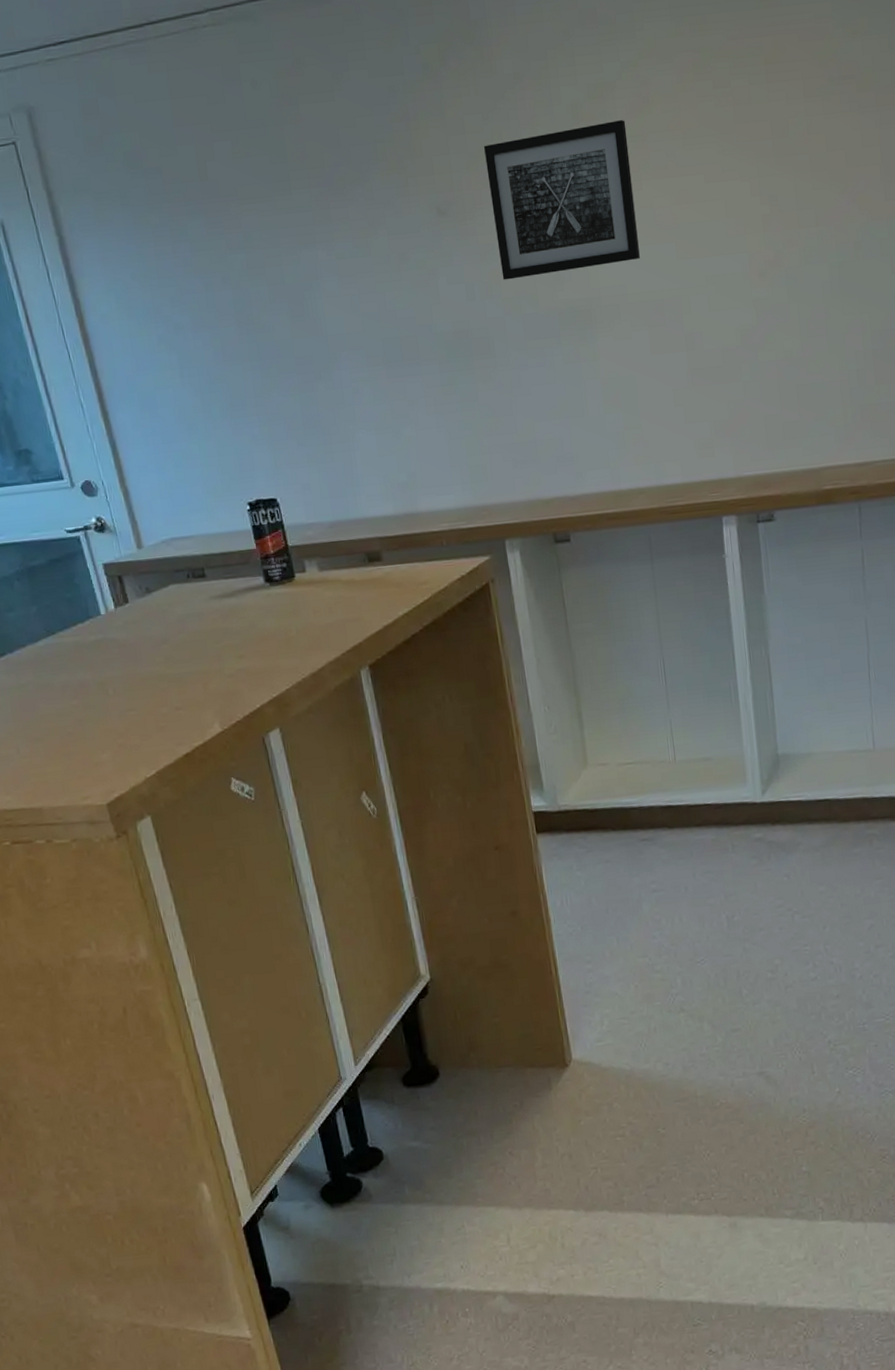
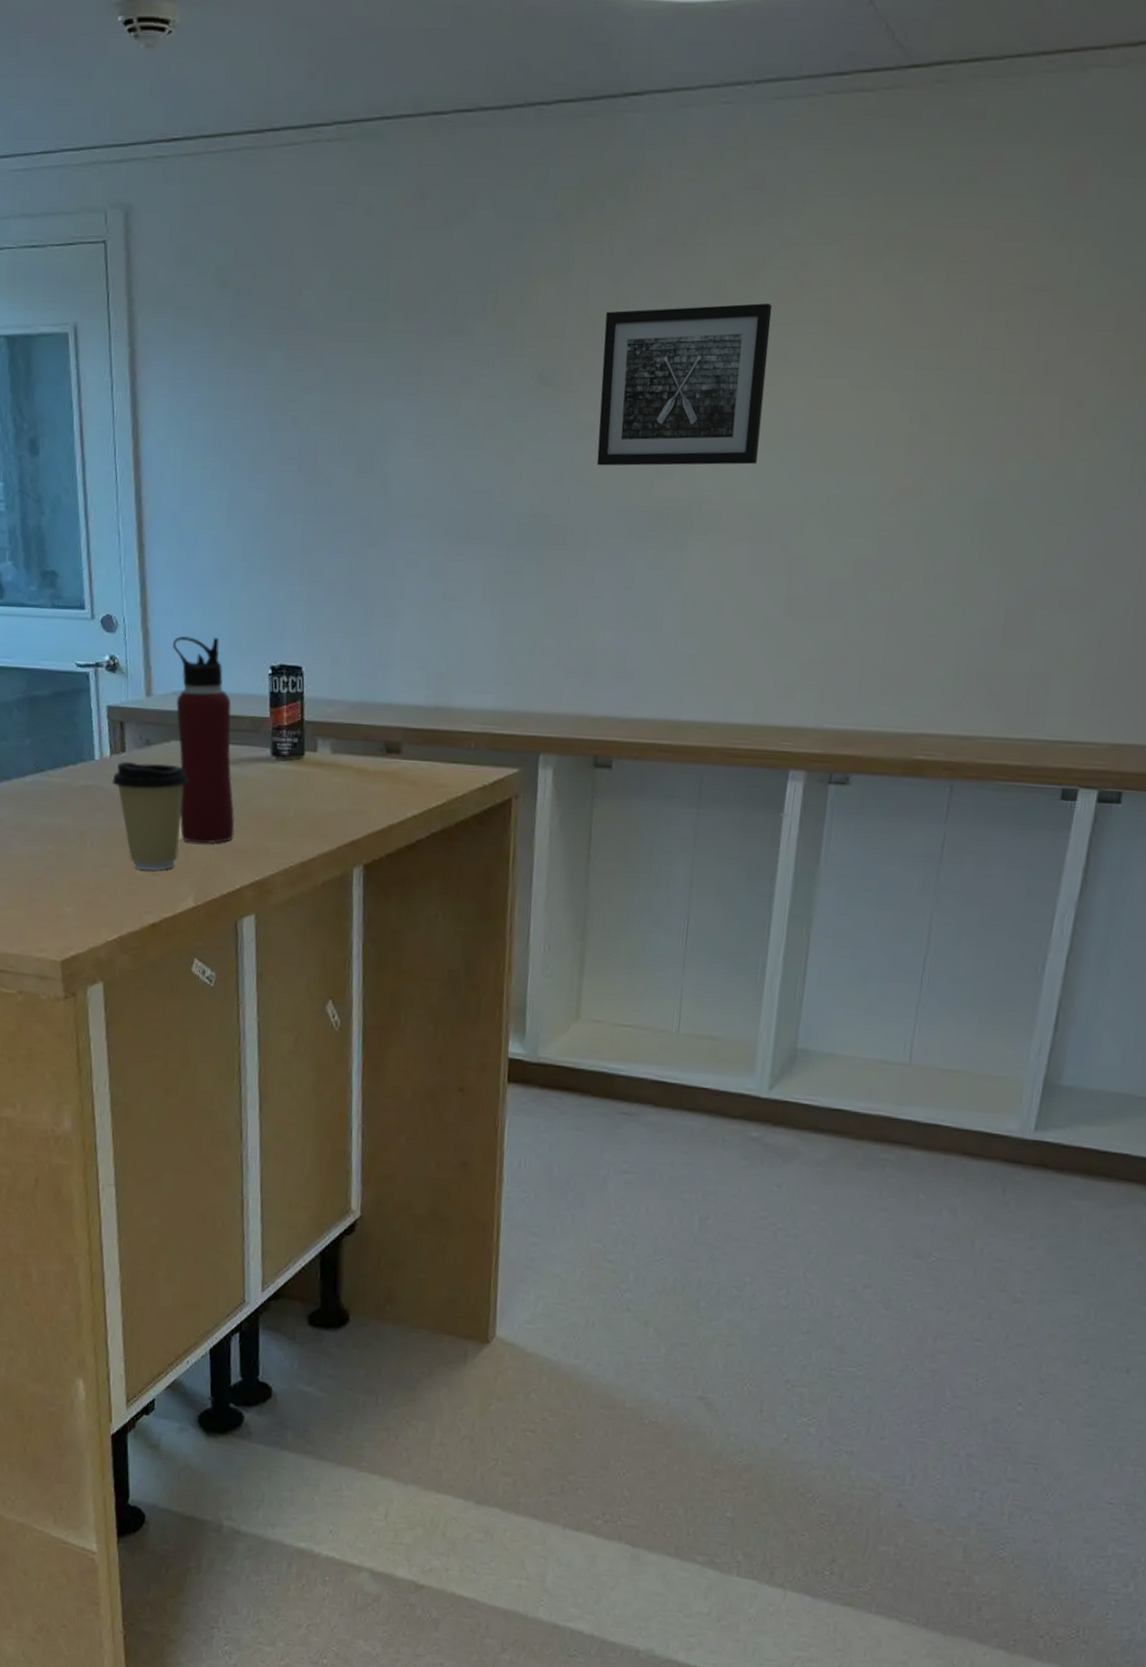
coffee cup: none [121,606,197,708] -> present [112,761,189,871]
water bottle: none [152,484,246,674] -> present [172,636,235,844]

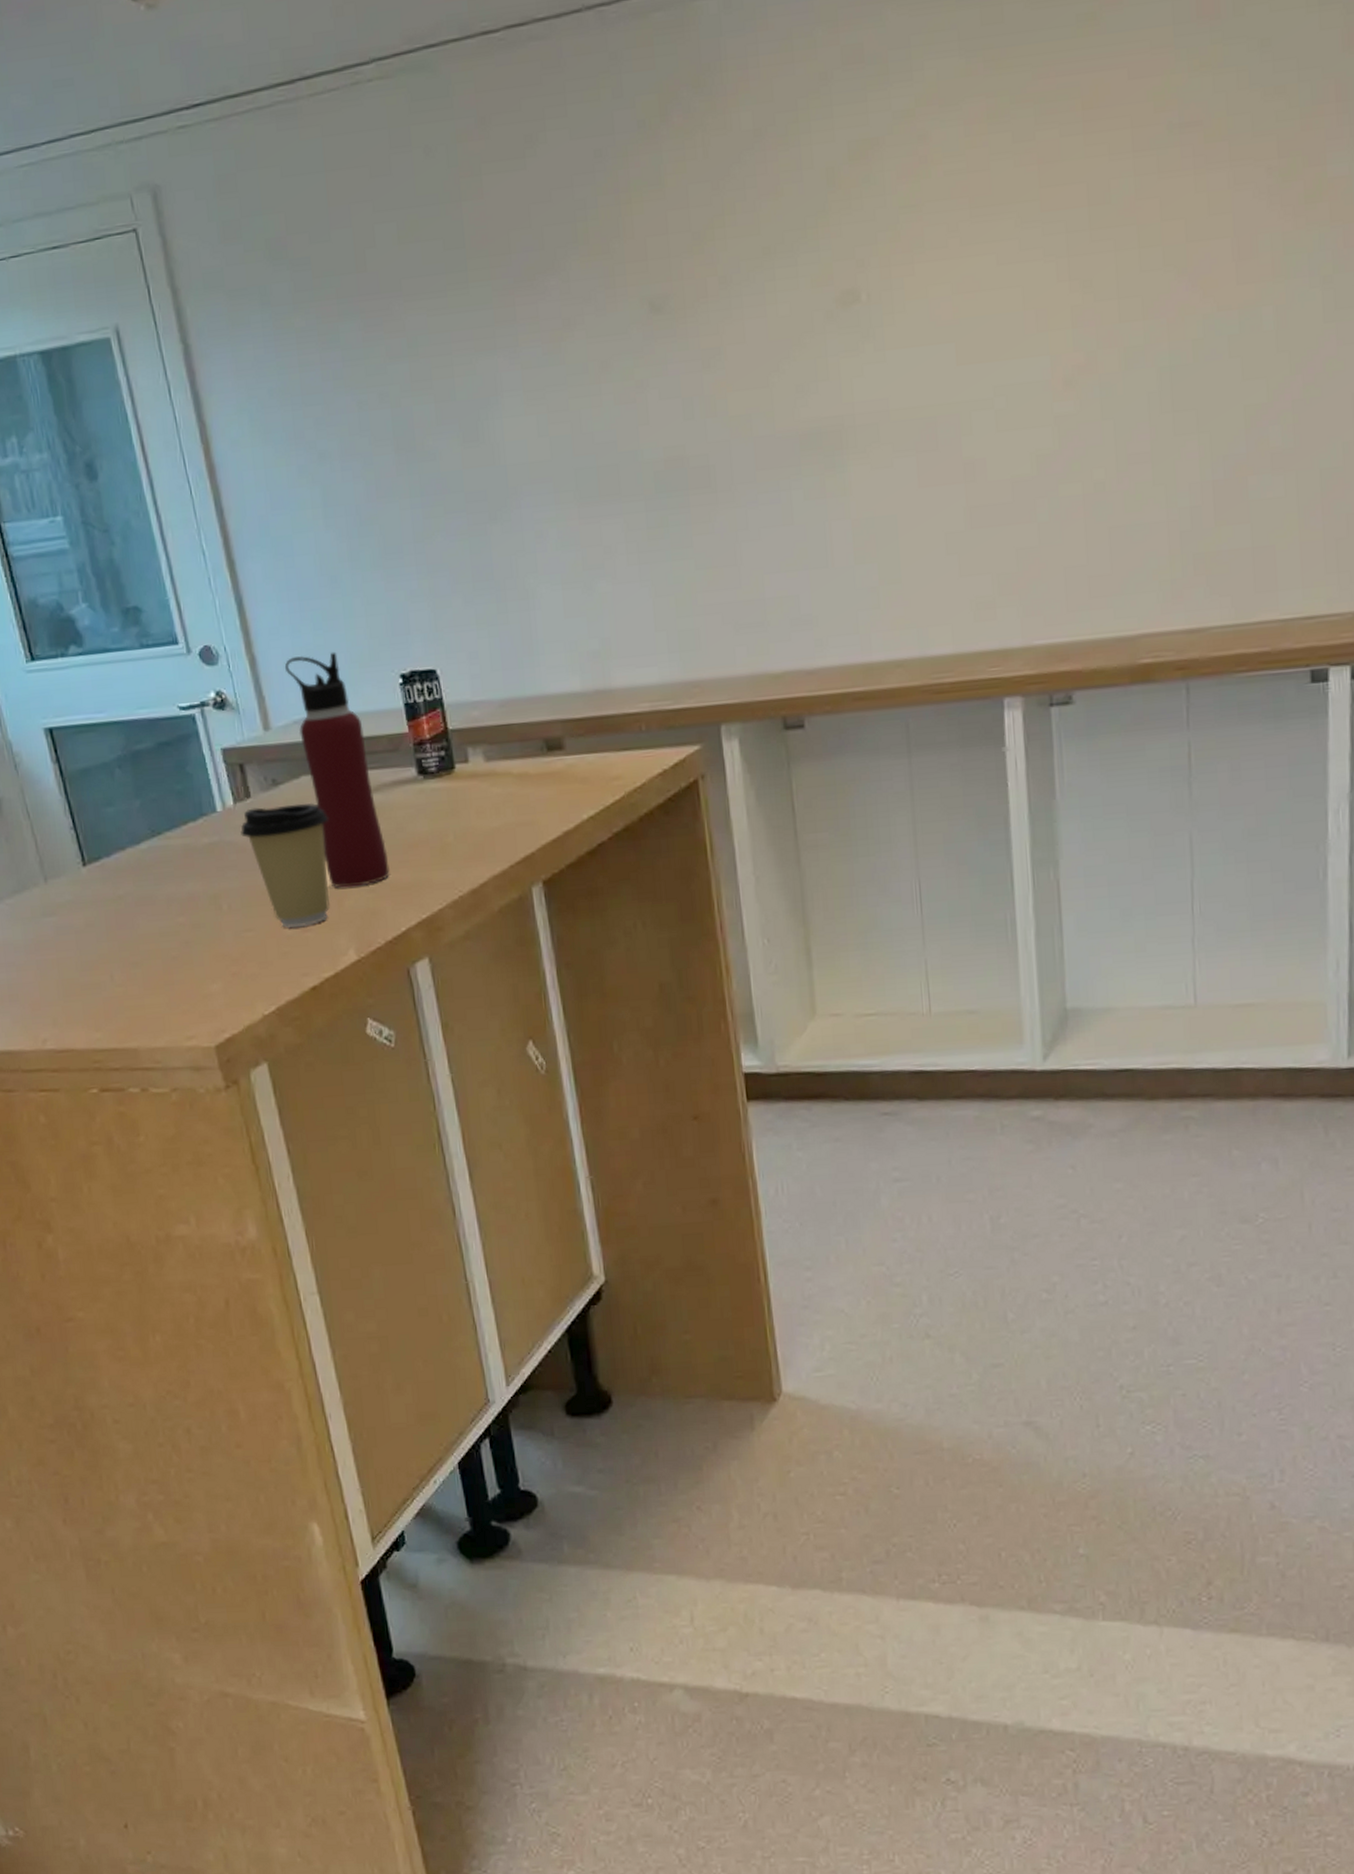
wall art: present [596,303,773,466] -> none [712,186,908,394]

